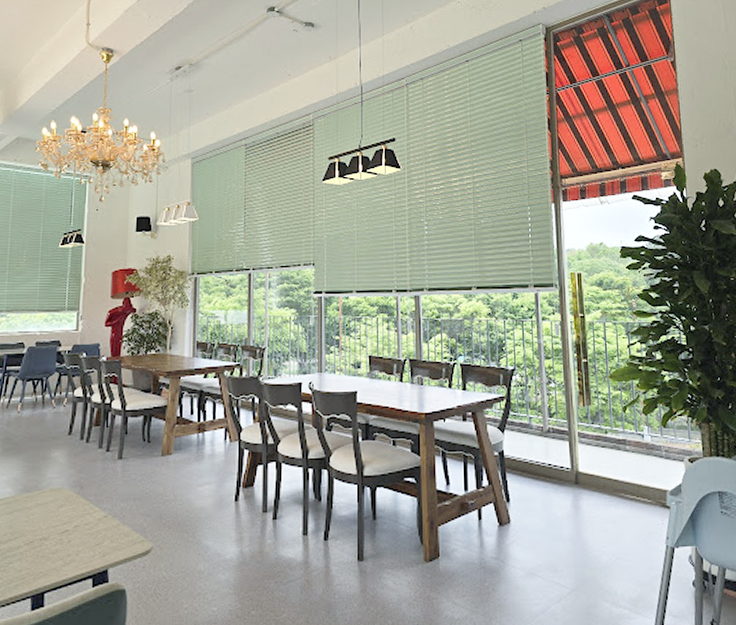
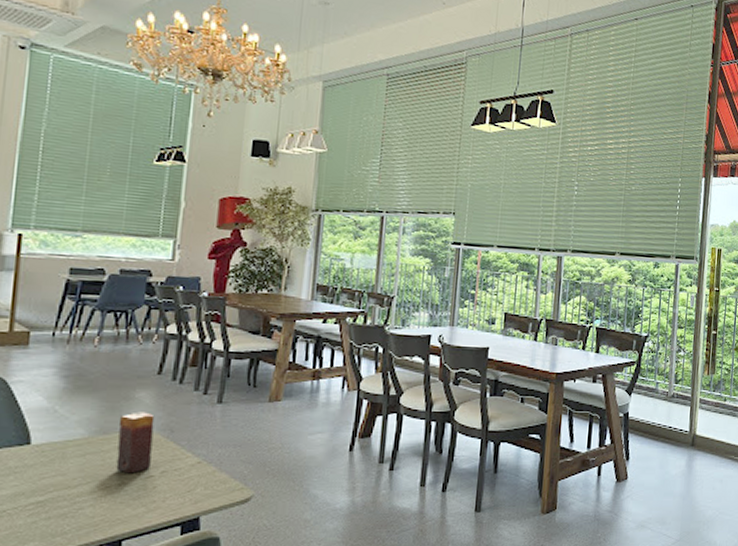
candle: none [37,470,67,529] -> present [116,411,155,474]

